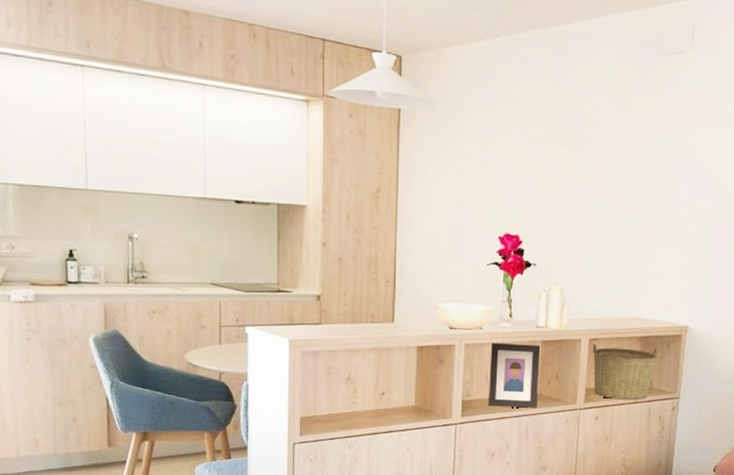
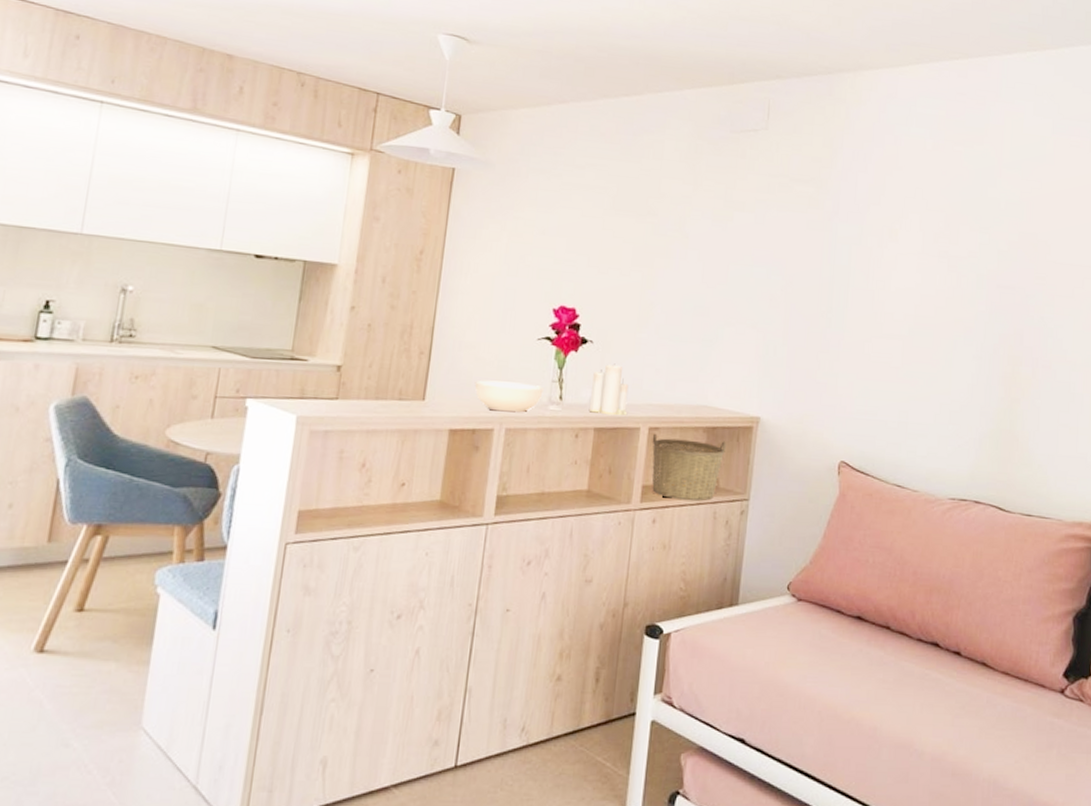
picture frame: present [488,342,541,408] -> none [528,427,593,507]

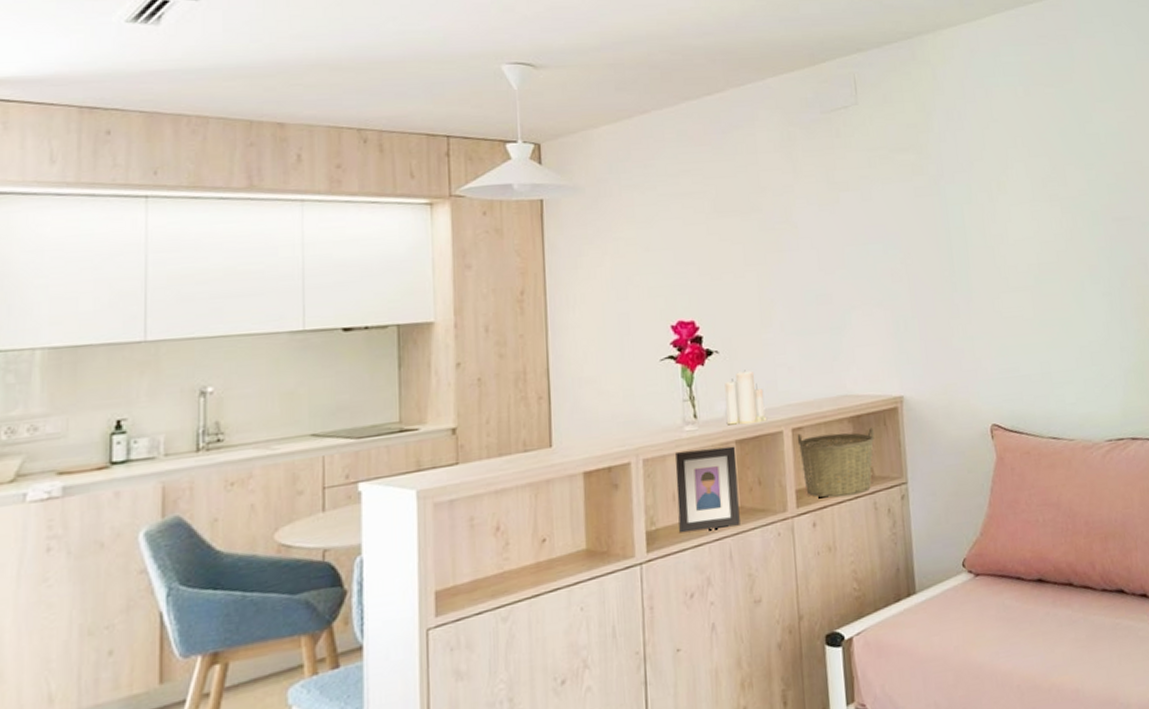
bowl: present [474,380,544,413] -> none [602,408,676,444]
picture frame: none [528,427,593,507] -> present [675,446,740,534]

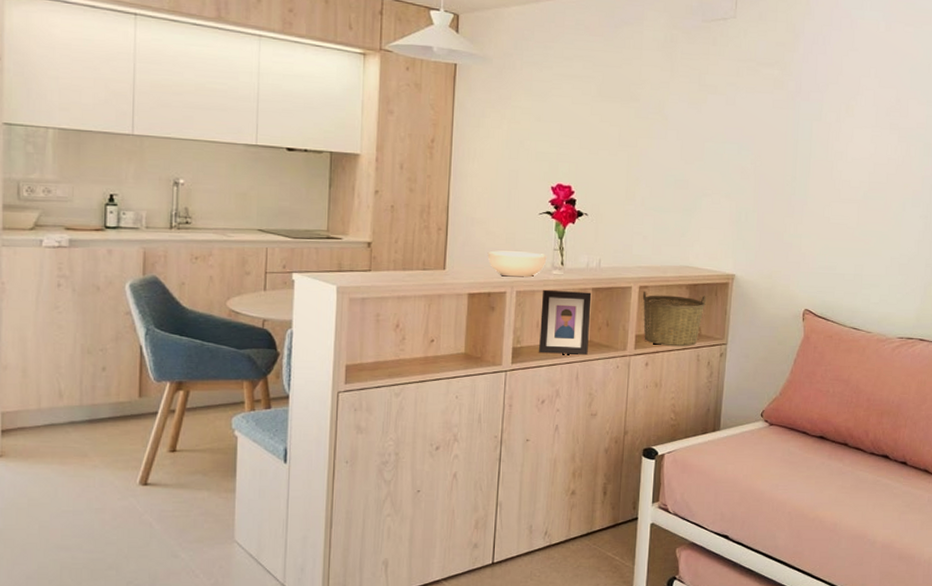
bowl: none [602,408,676,444] -> present [487,250,547,278]
candle: present [725,370,768,425] -> none [587,232,621,278]

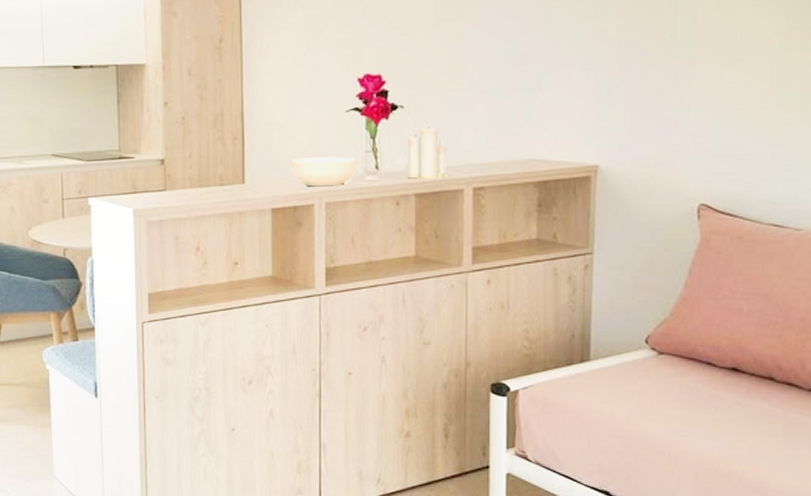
picture frame: present [539,289,592,355] -> none [355,199,415,273]
candle: none [587,232,621,278] -> present [407,126,449,180]
basket: present [642,291,706,347] -> none [478,193,561,259]

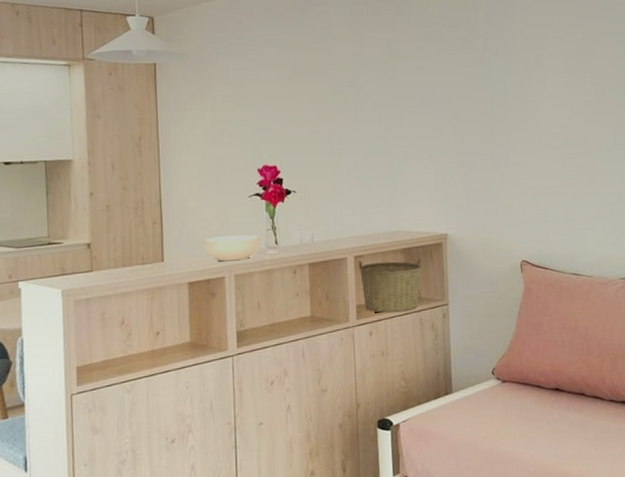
candle: present [407,126,449,180] -> none [300,207,335,252]
basket: none [478,193,561,259] -> present [358,258,422,314]

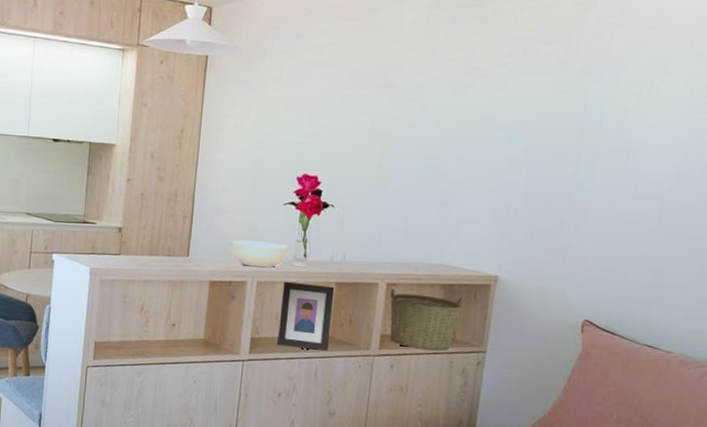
picture frame: none [260,268,311,334] -> present [277,281,335,351]

